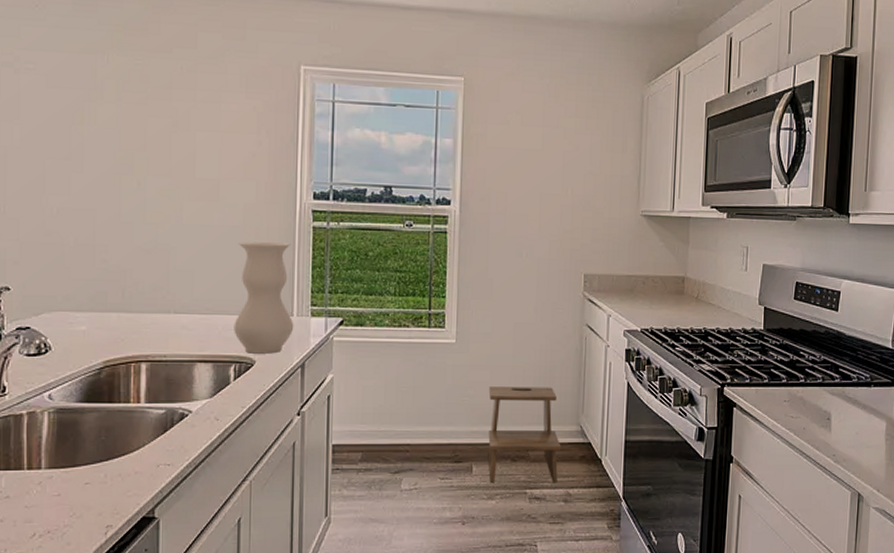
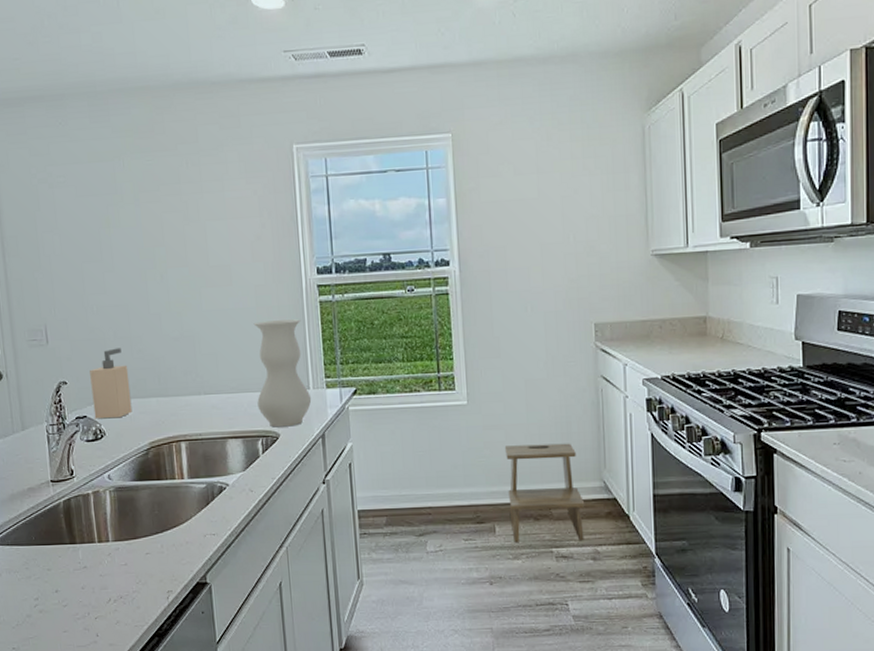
soap dispenser: none [40,255,87,332] -> present [89,348,132,419]

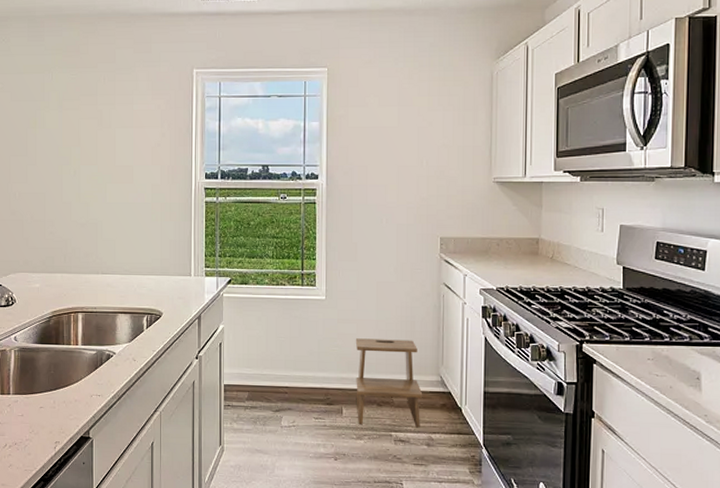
soap dispenser: present [89,348,132,419] -> none [8,229,40,289]
vase: present [253,319,312,428] -> none [146,215,192,307]

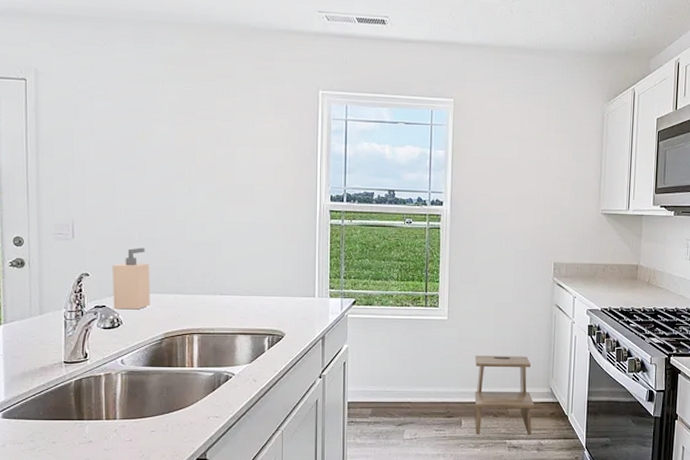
soap dispenser: none [8,229,40,289] -> present [112,247,150,310]

